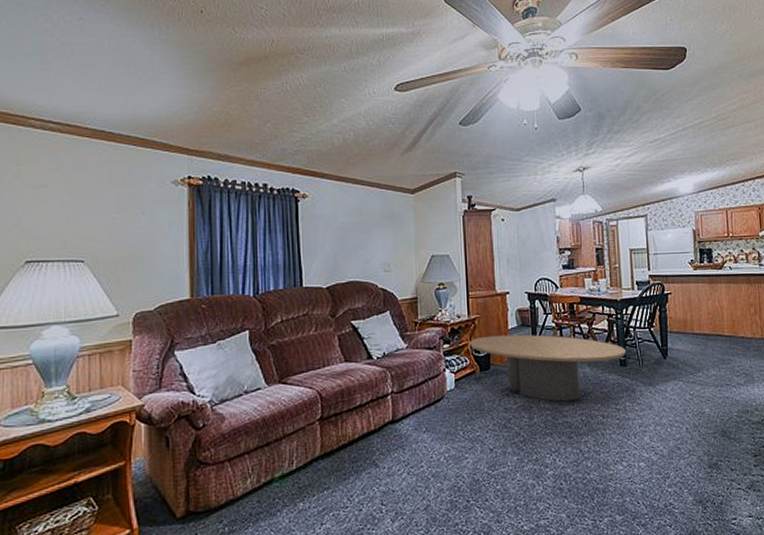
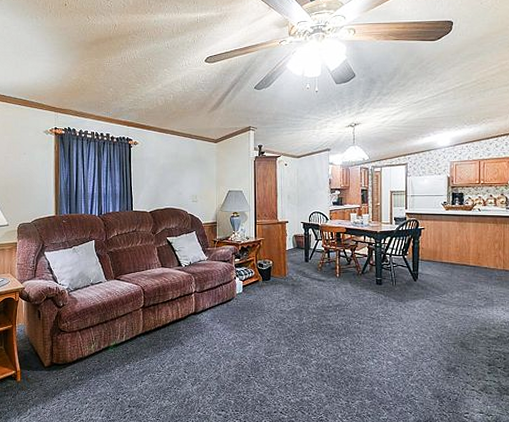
coffee table: present [470,334,627,402] -> none [256,254,383,309]

